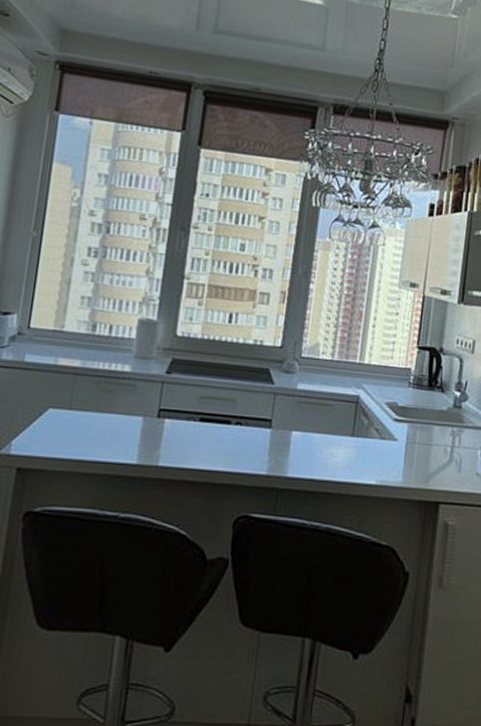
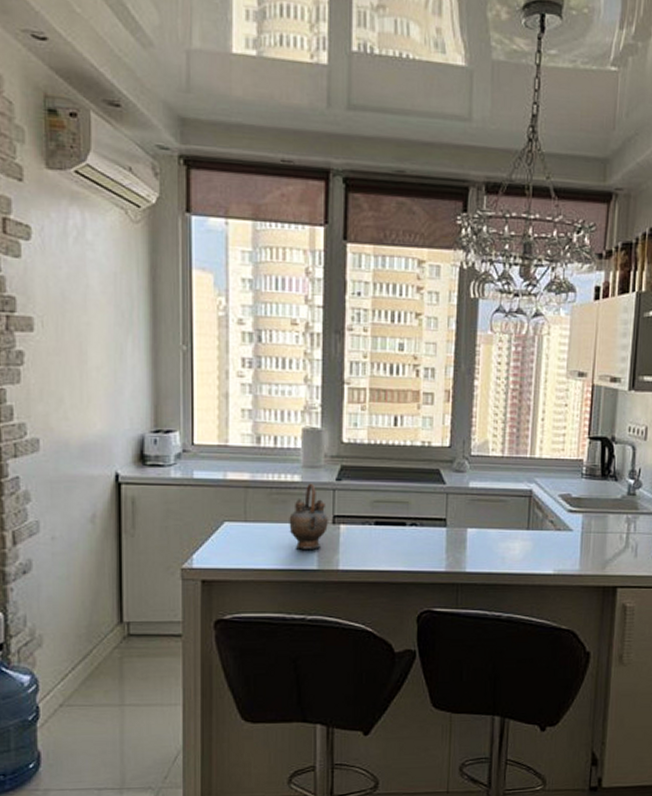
teapot: none [112,374,154,443] -> present [289,483,328,549]

